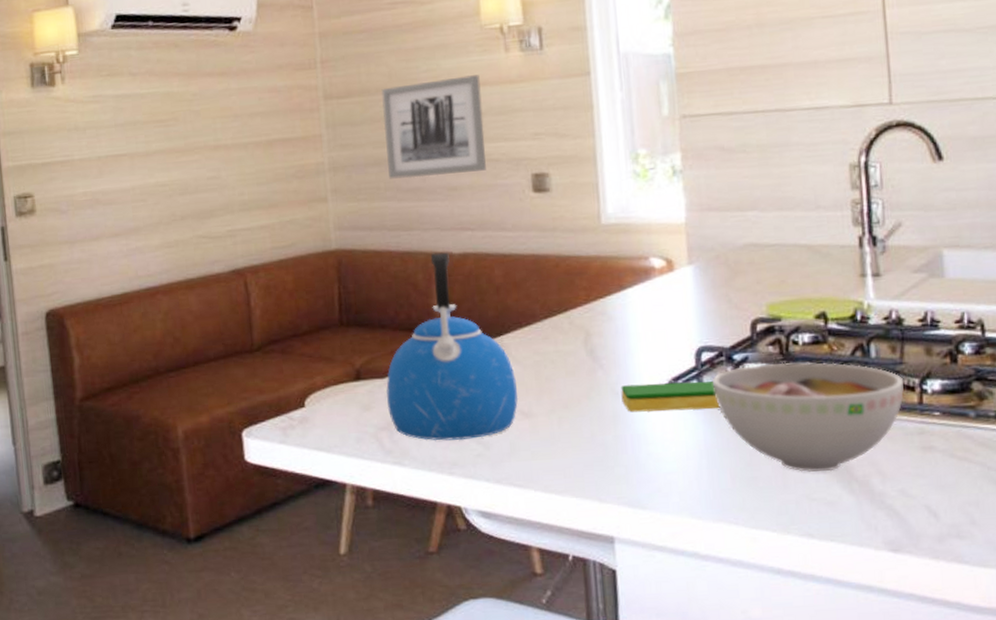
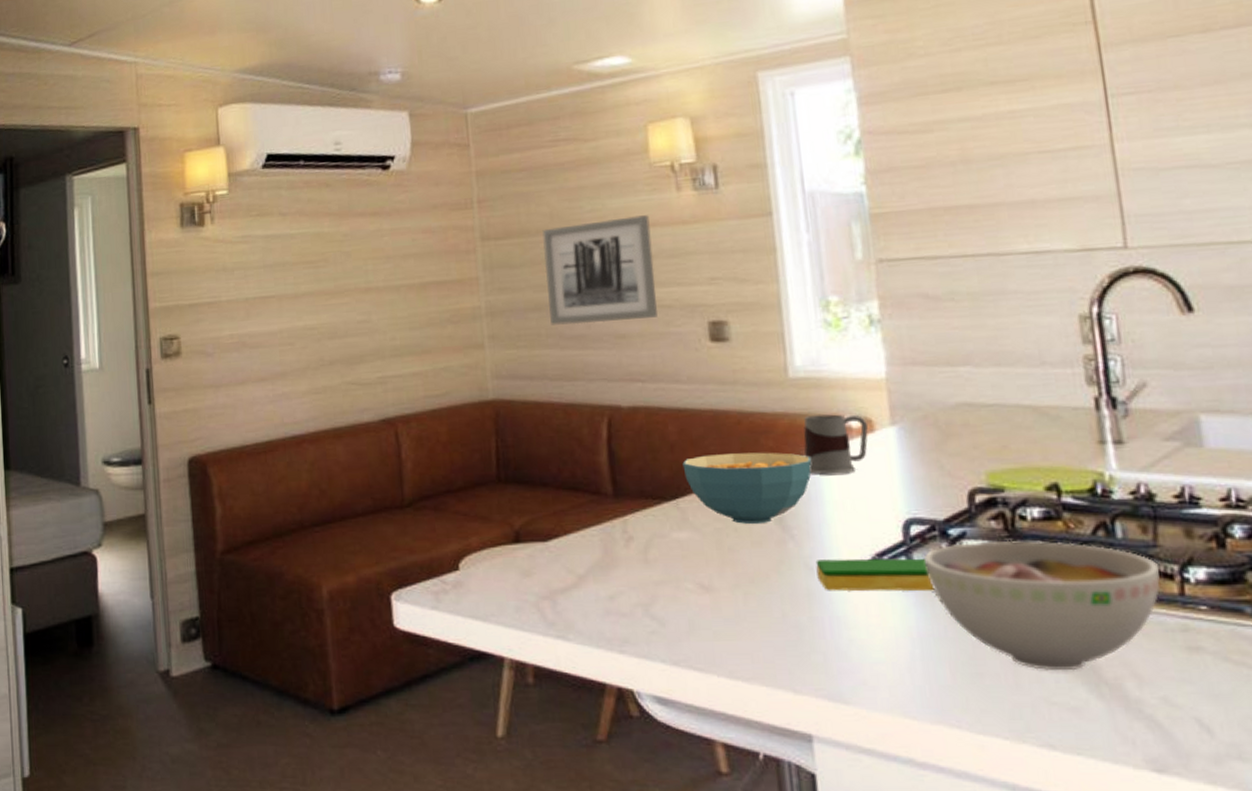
kettle: present [386,252,519,441] -> none [548,405,698,615]
cereal bowl: none [507,291,619,356] -> present [682,452,811,524]
mug: none [613,256,669,310] -> present [803,414,868,474]

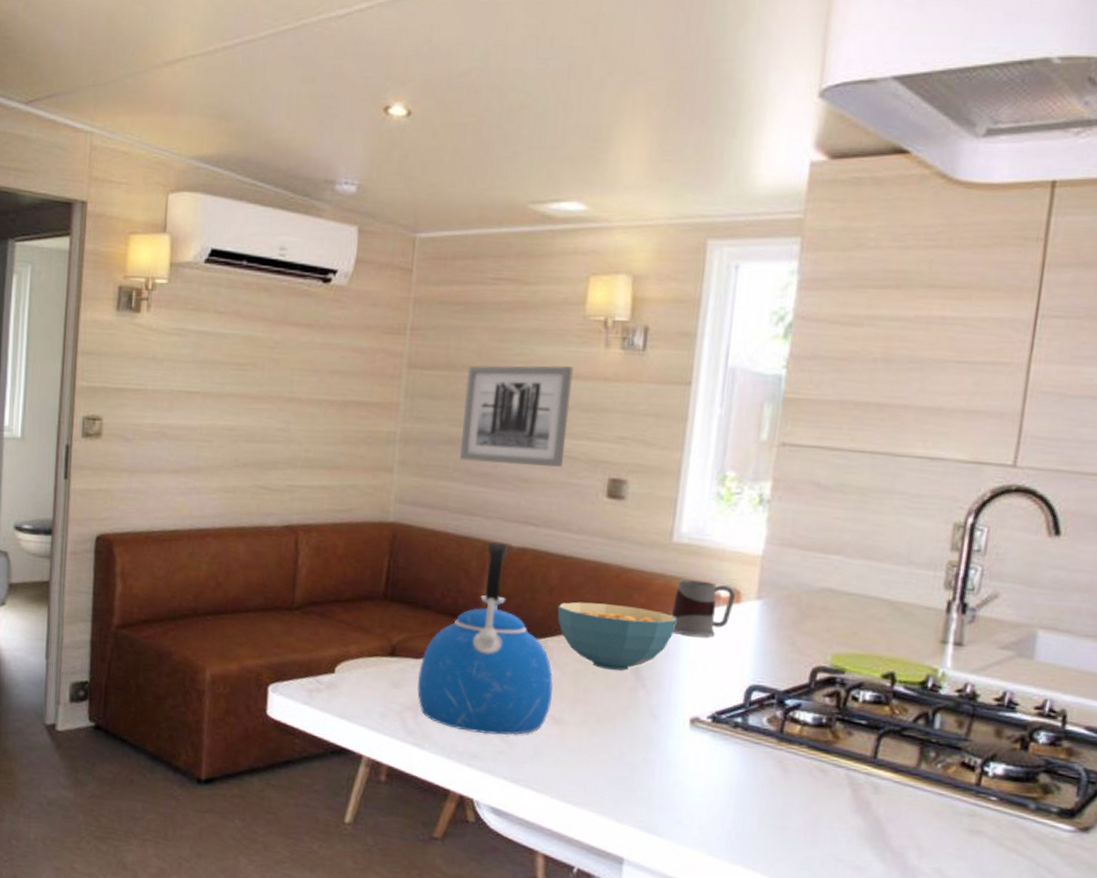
kettle: none [548,405,698,615] -> present [416,542,553,736]
dish sponge: present [815,558,935,591] -> none [658,710,761,751]
bowl: present [923,540,1160,671] -> none [757,713,965,836]

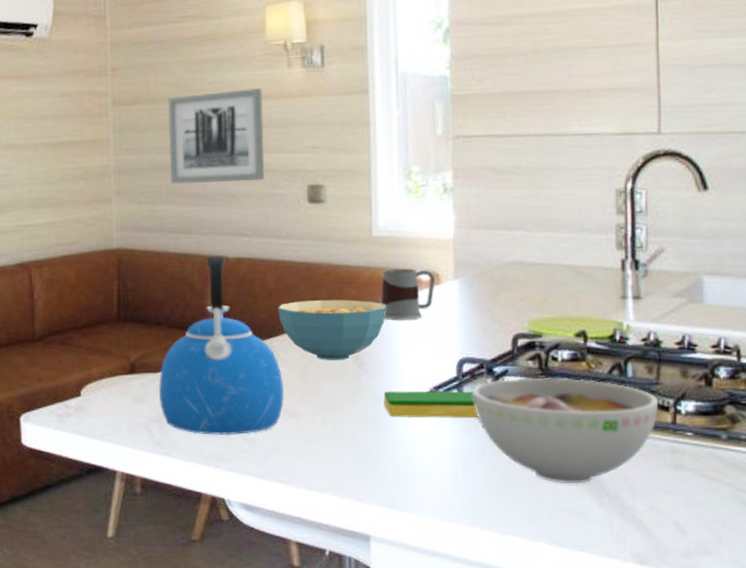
dish sponge: none [658,710,761,751] -> present [383,391,479,419]
bowl: none [757,713,965,836] -> present [471,377,659,484]

